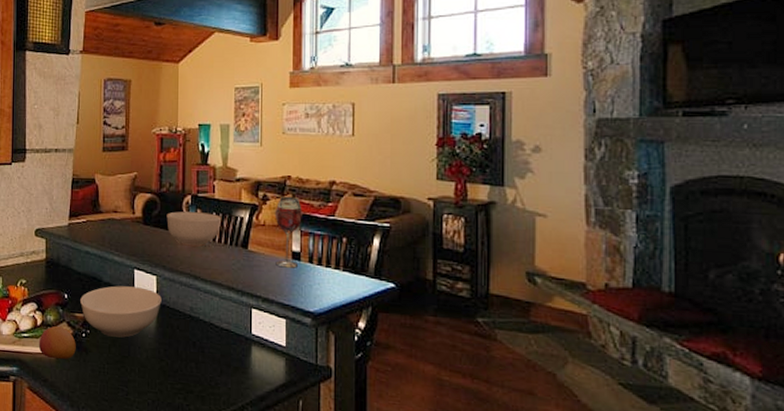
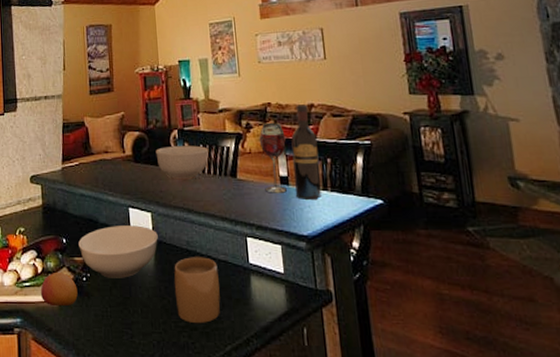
mug: none [173,323,221,388] -> present [174,257,221,324]
wine bottle: none [306,179,335,277] -> present [291,103,322,199]

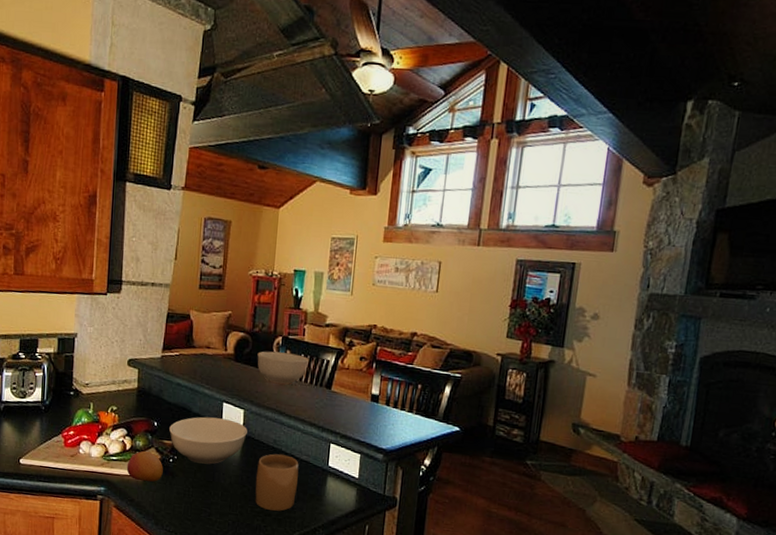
wineglass: present [259,122,287,193] -> none [355,343,384,410]
wine bottle: present [291,103,322,199] -> none [382,330,413,419]

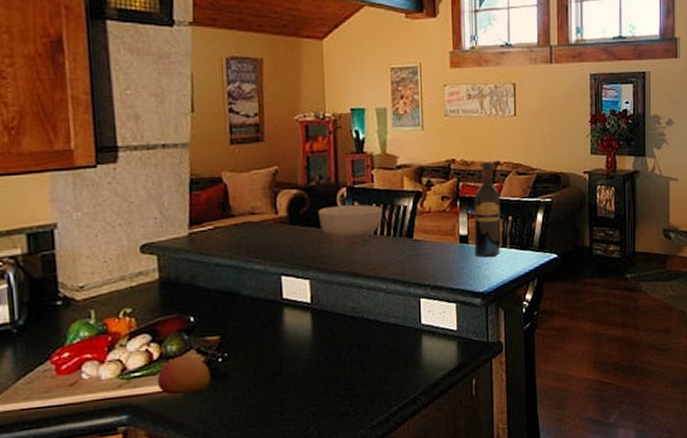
bowl: present [169,416,248,465] -> none [212,295,318,356]
mug: present [255,453,299,512] -> none [335,322,389,391]
wine bottle: none [382,330,413,419] -> present [474,160,501,257]

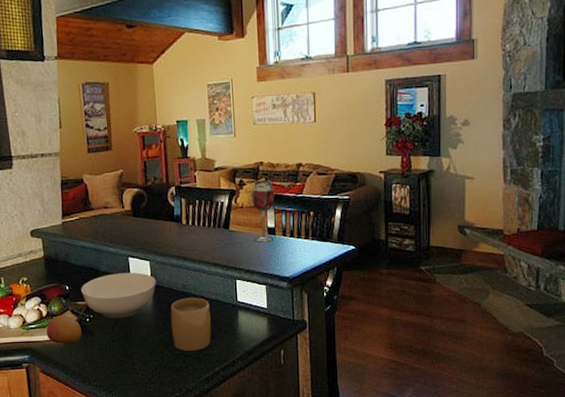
bowl: none [212,295,318,356] -> present [81,272,156,318]
bowl: present [318,204,382,243] -> none [154,201,204,232]
mug: none [335,322,389,391] -> present [170,297,212,352]
wineglass: none [440,180,468,253] -> present [251,179,275,242]
wine bottle: present [474,160,501,257] -> none [279,162,304,247]

